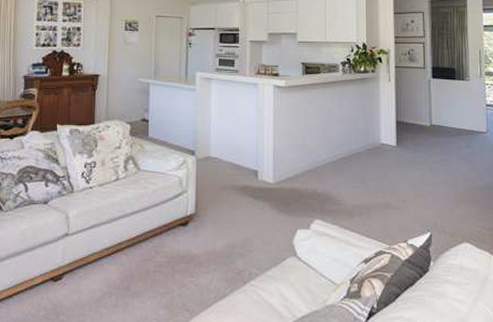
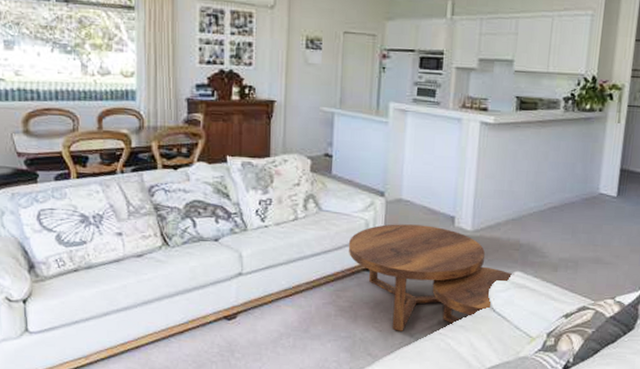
coffee table: none [164,180,315,285] -> present [348,224,514,331]

